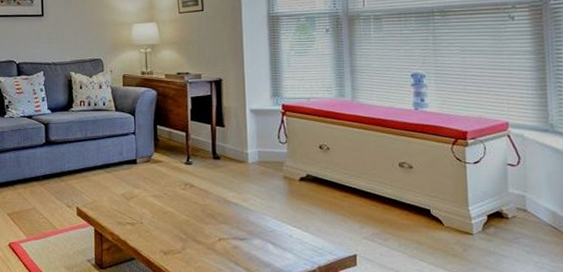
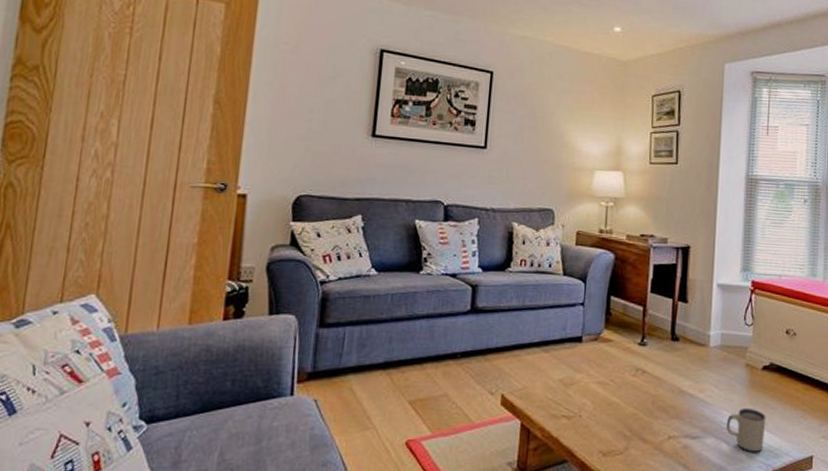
mug: none [271,214,308,252] -> present [727,409,766,453]

